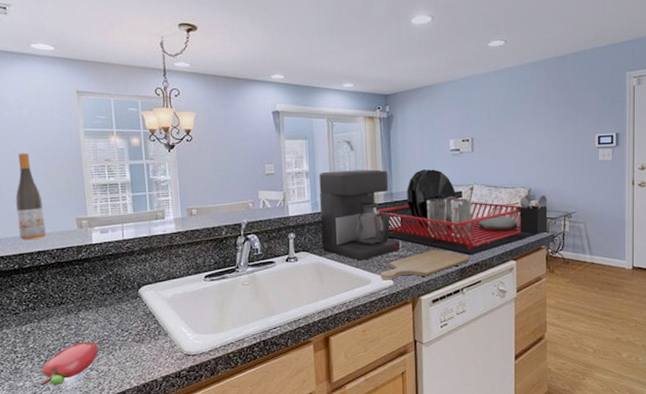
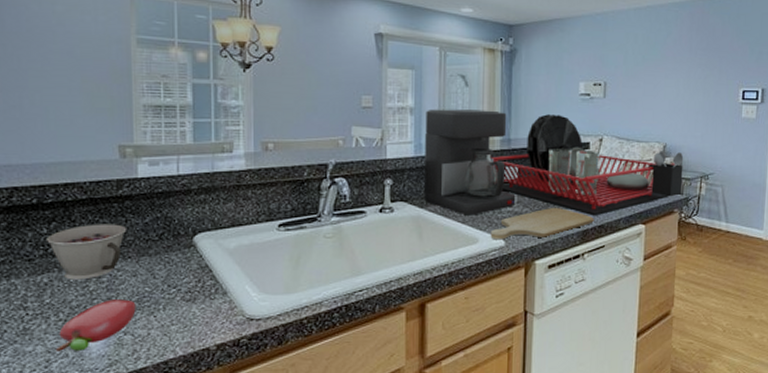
wine bottle: present [15,153,46,241] -> none [38,59,77,169]
teacup: none [27,282,87,328] -> present [47,224,127,280]

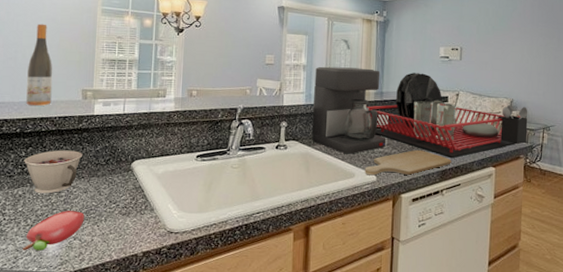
wine bottle: none [38,59,77,169] -> present [26,23,53,106]

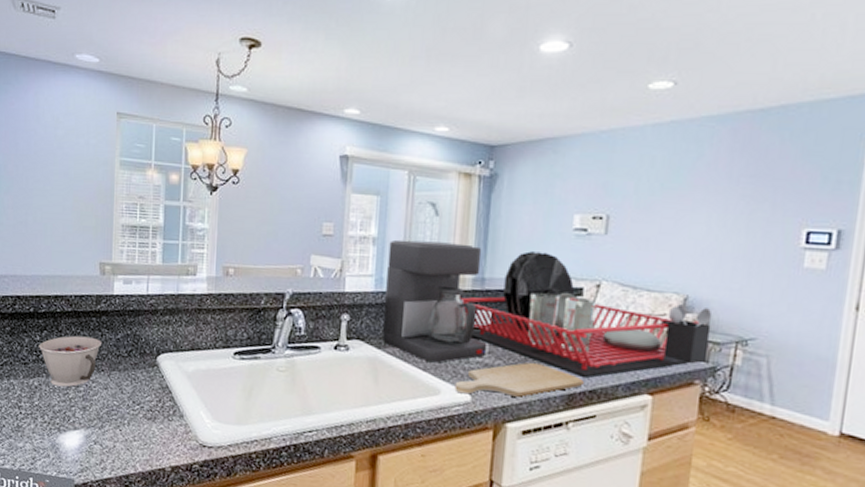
fruit: present [23,210,85,251] -> none [41,408,106,454]
wine bottle: present [26,23,53,106] -> none [38,179,67,282]

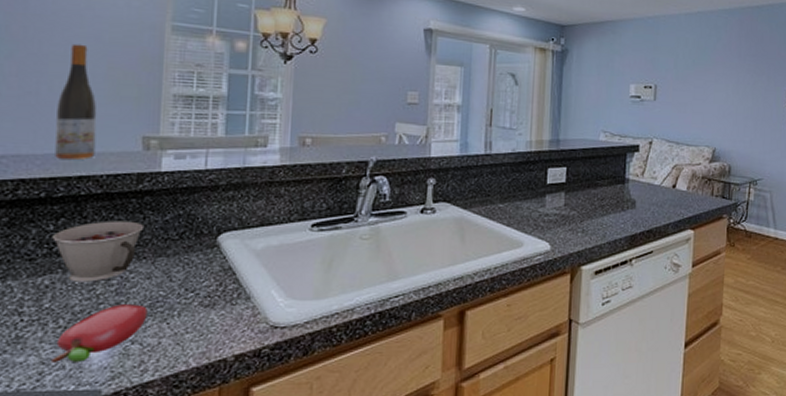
wine bottle: none [38,179,67,282] -> present [55,43,98,161]
fruit: none [41,408,106,454] -> present [52,304,148,362]
coffee maker: present [383,239,487,363] -> none [468,107,563,218]
chopping board: present [454,362,584,398] -> none [536,211,643,244]
dish rack: present [460,251,713,379] -> none [539,115,733,221]

